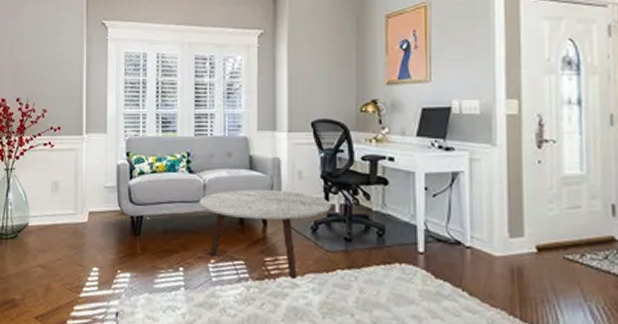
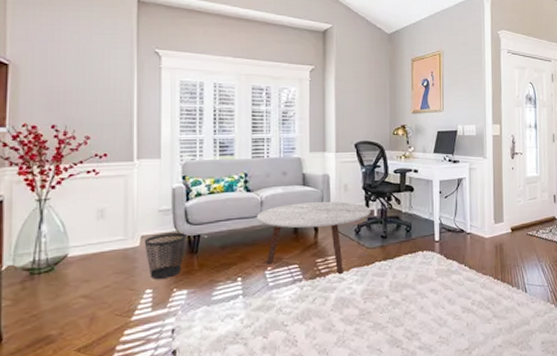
wastebasket: none [91,211,130,258] -> present [144,232,186,279]

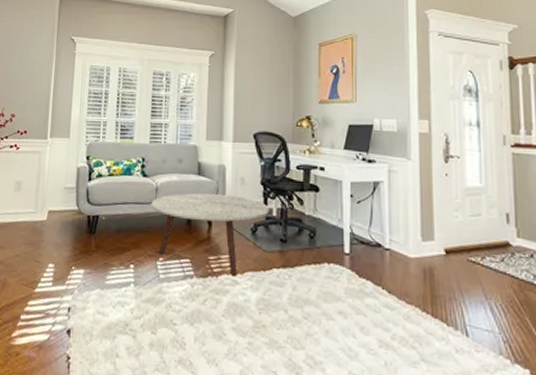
wastebasket: present [144,232,186,279] -> none [50,210,87,255]

